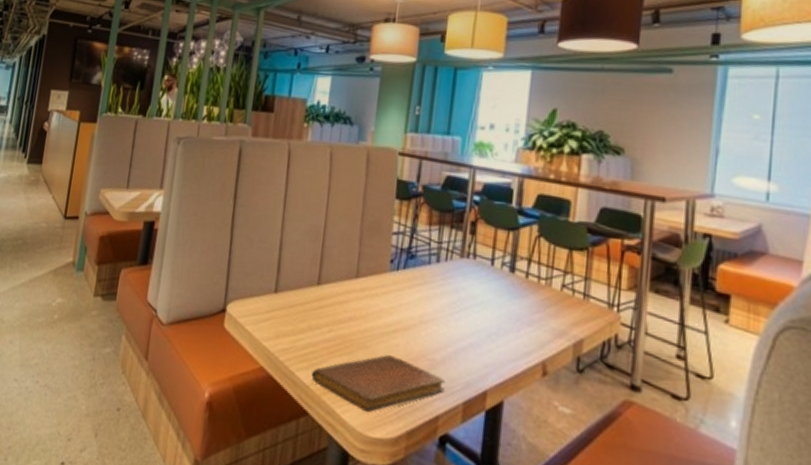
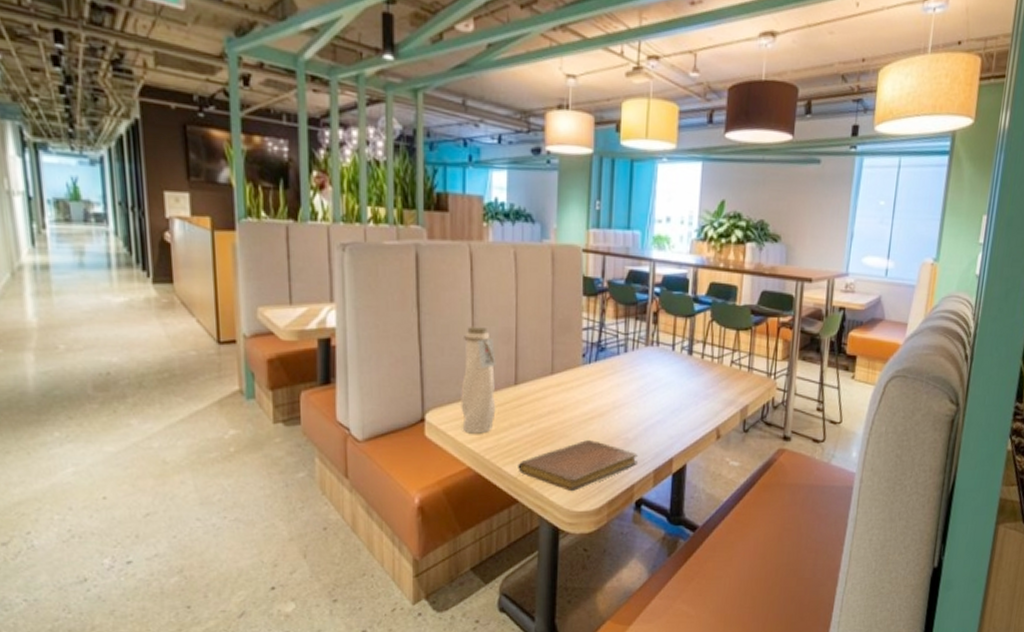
water bottle: none [260,221,302,332] -> present [461,326,496,432]

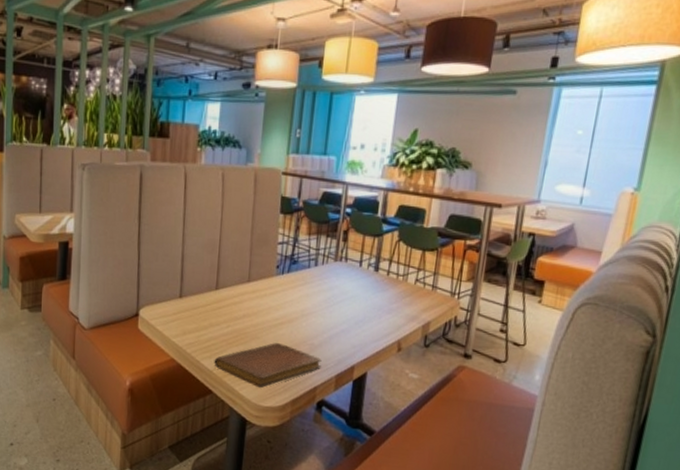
water bottle: present [461,326,496,432] -> none [169,236,201,329]

